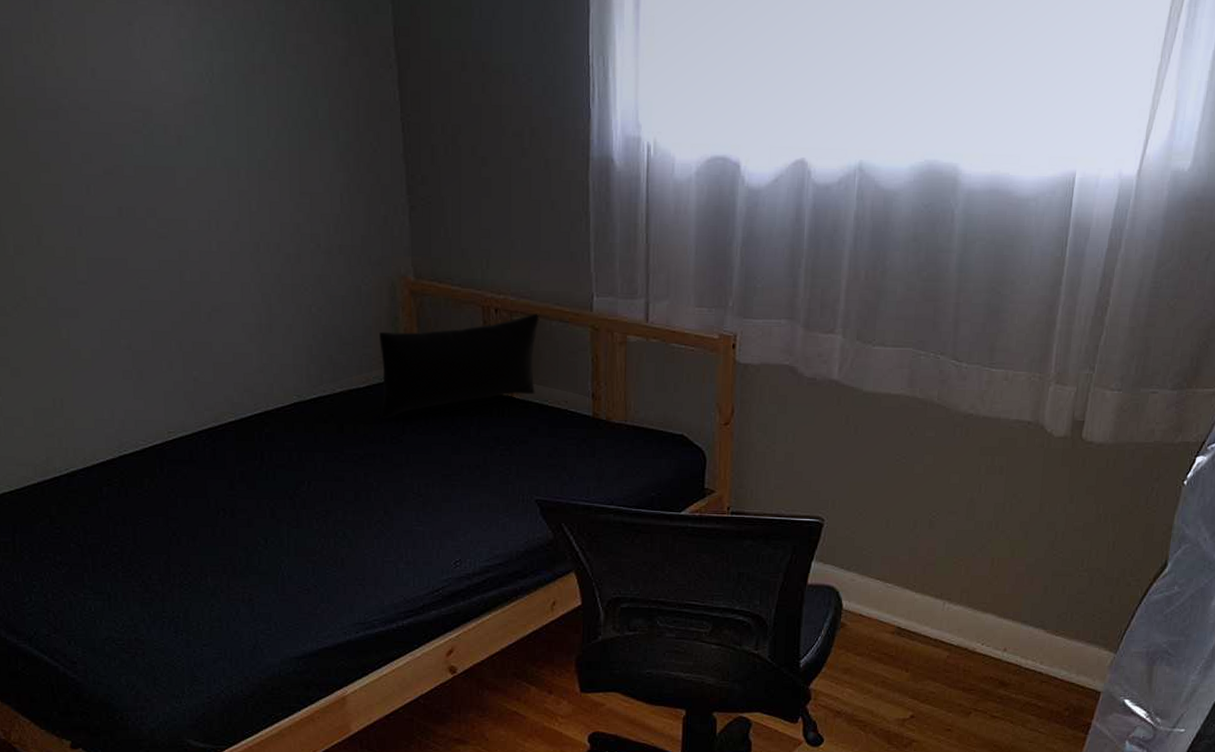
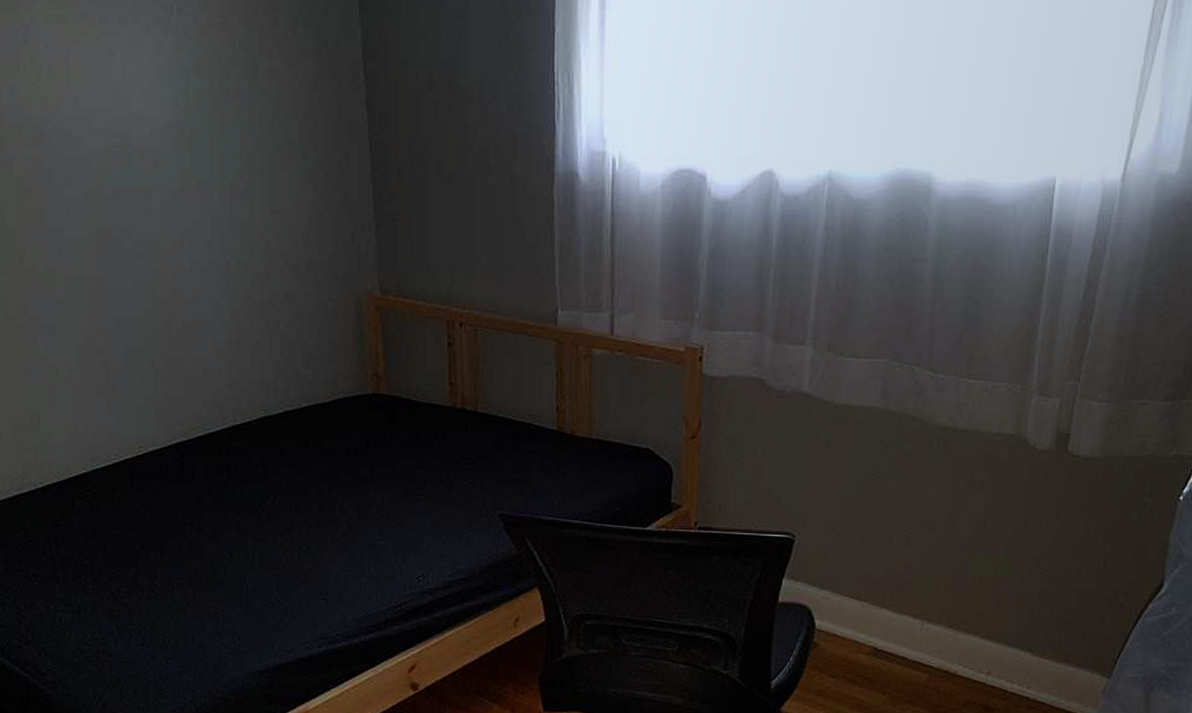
pillow: present [379,313,538,419] -> none [345,327,503,433]

